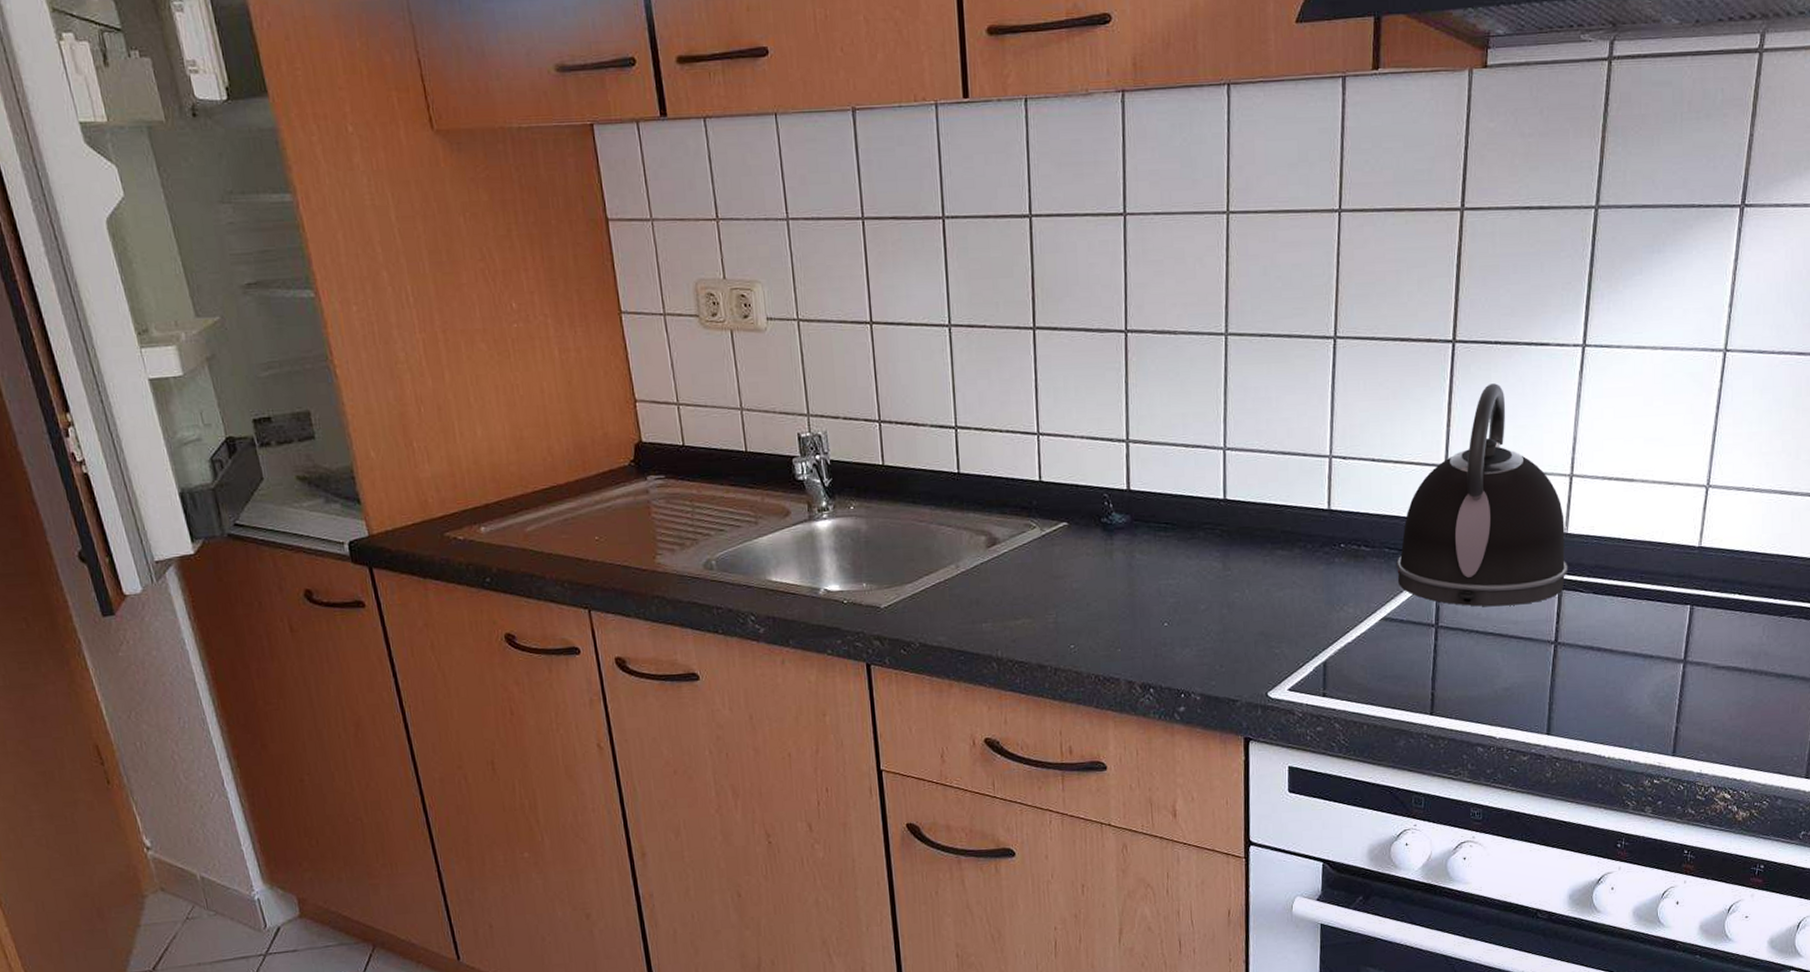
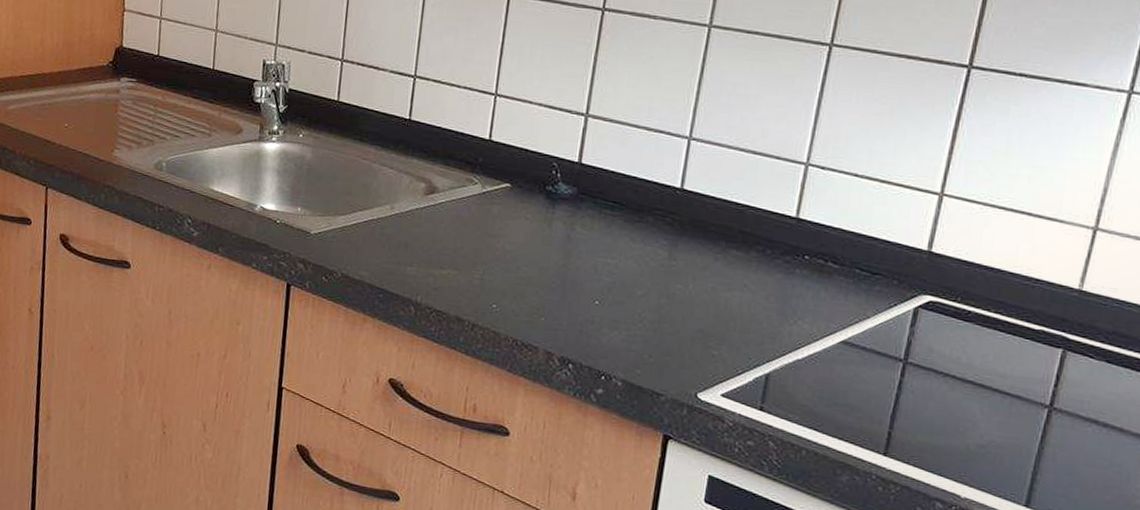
kettle: present [1395,383,1569,607] -> none [865,116,1081,359]

